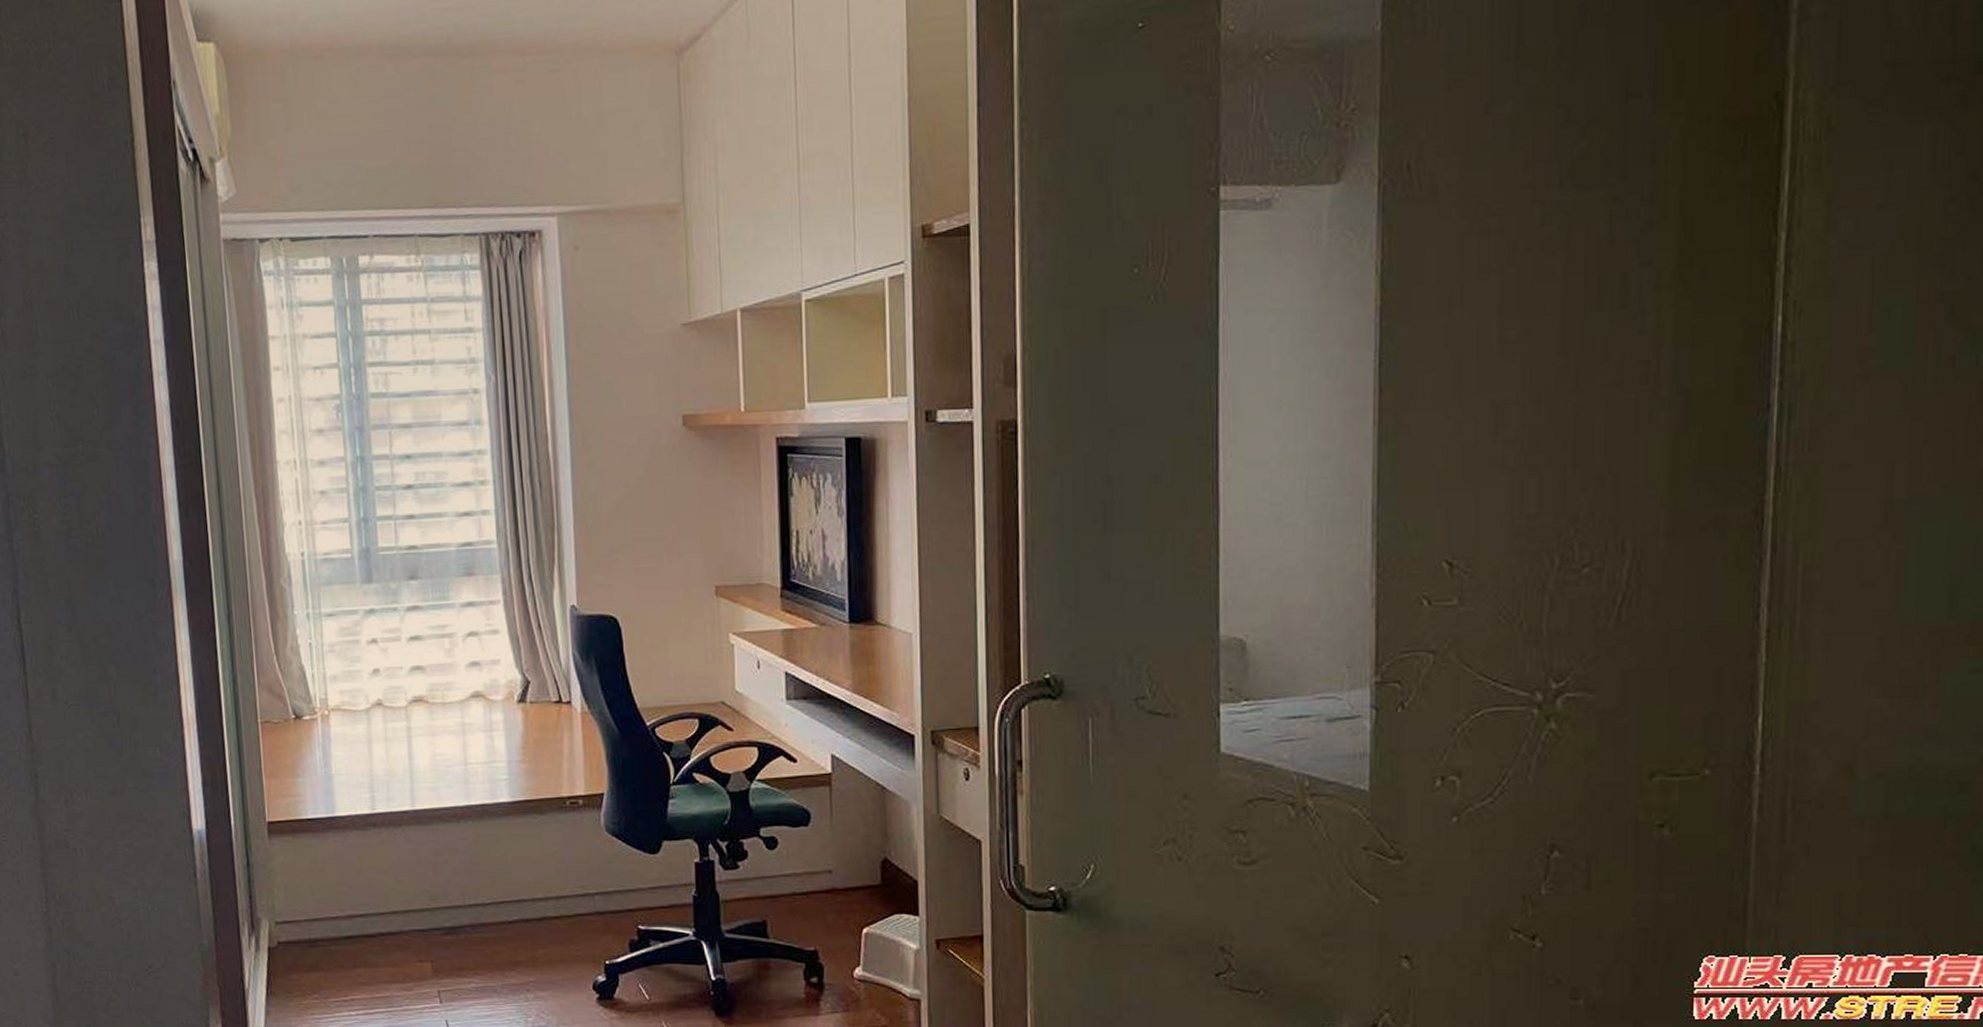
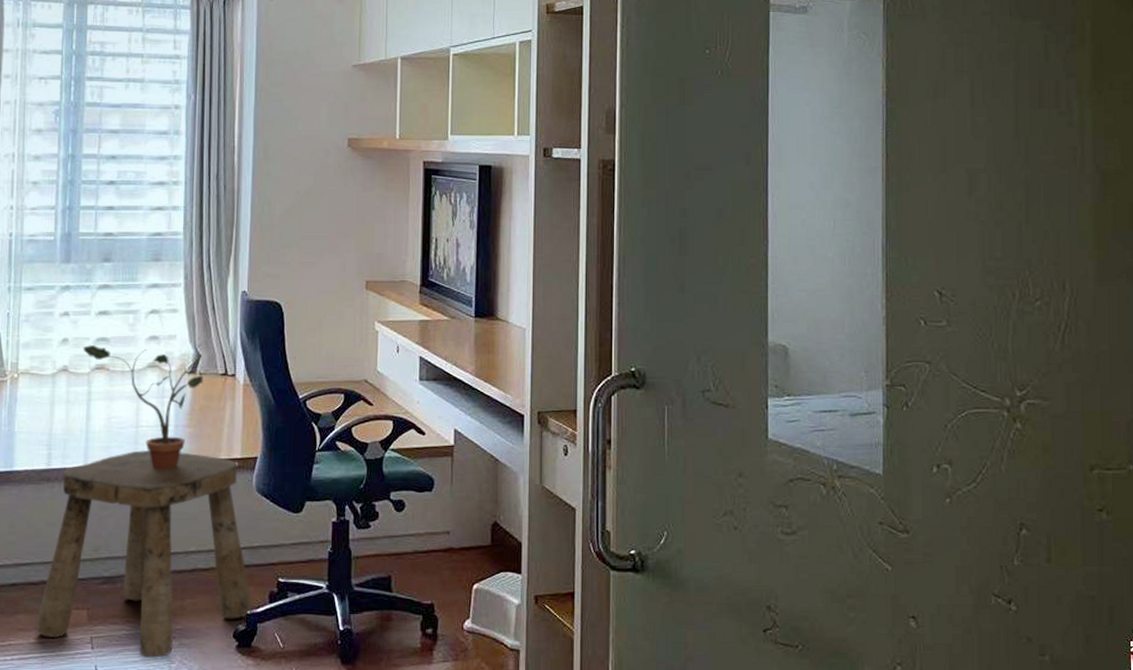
stool: none [378,790,611,1012] -> present [35,450,251,658]
potted plant: none [397,675,535,811] -> present [83,345,203,470]

